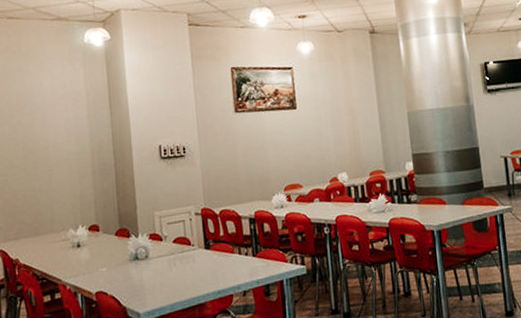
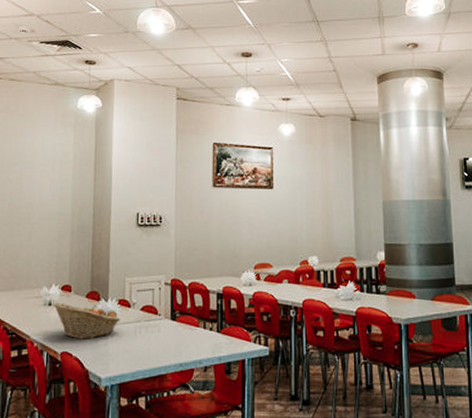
fruit basket: none [81,242,153,278] -> present [53,303,120,339]

